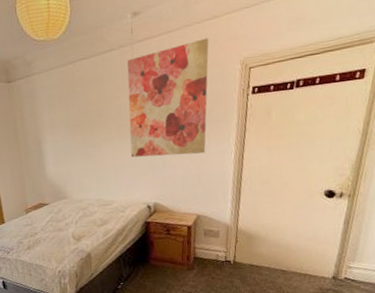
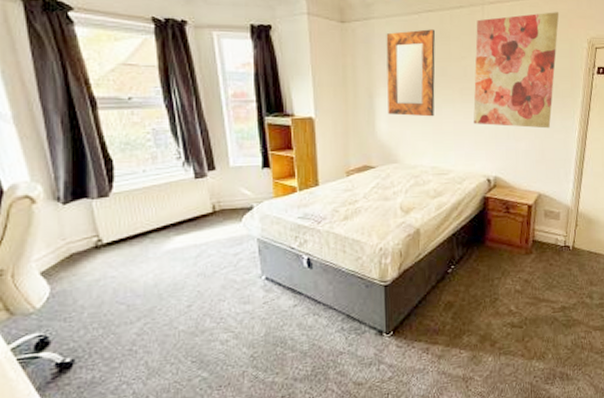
home mirror: none [46,75,95,158] -> present [386,29,435,117]

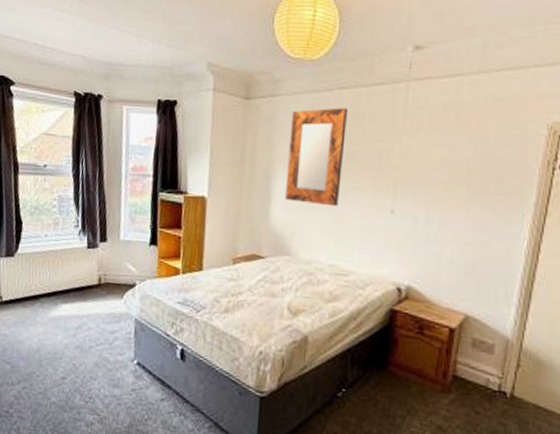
wall art: present [473,12,560,129] -> none [386,90,509,234]

